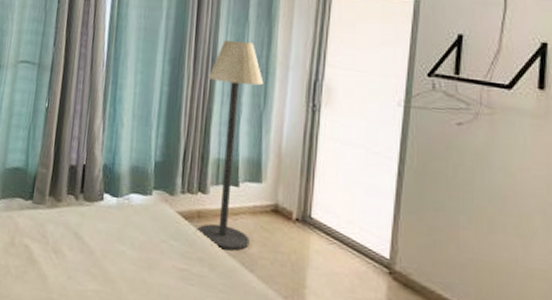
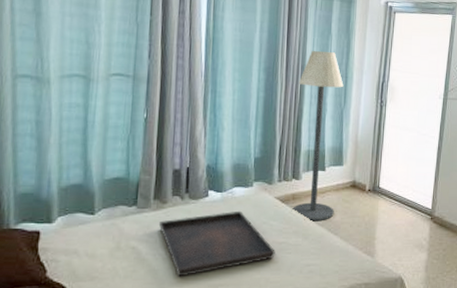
serving tray: none [51,220,175,290] -> present [158,210,275,277]

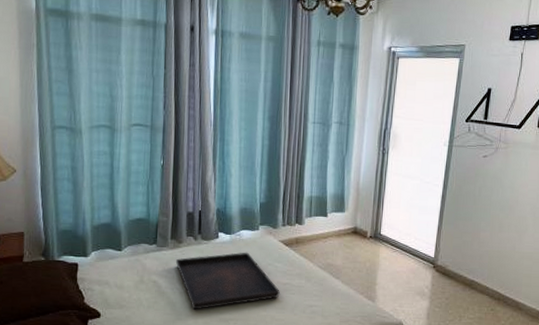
floor lamp: present [291,51,344,222] -> none [294,99,346,265]

